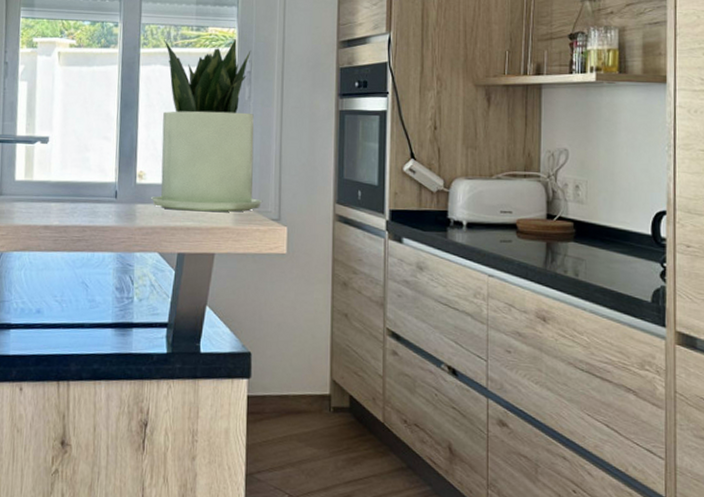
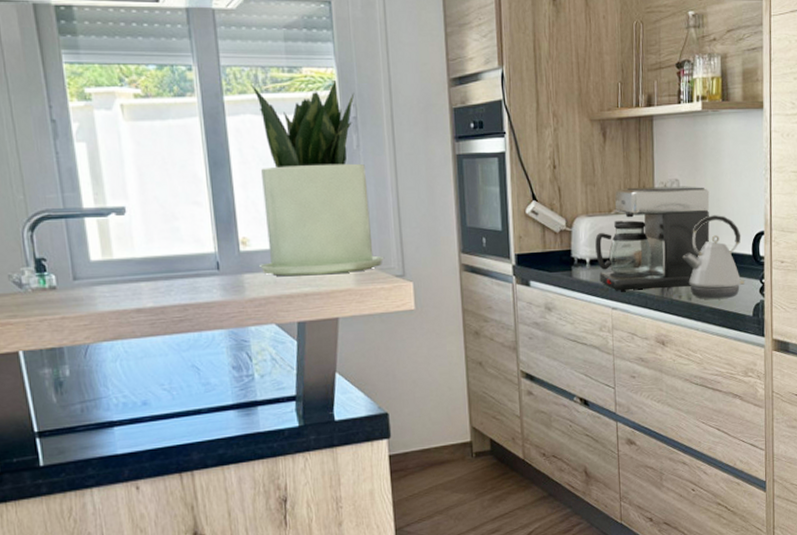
coffee maker: none [474,153,603,262] -> present [595,186,710,291]
kettle: none [569,189,642,280] -> present [682,215,744,300]

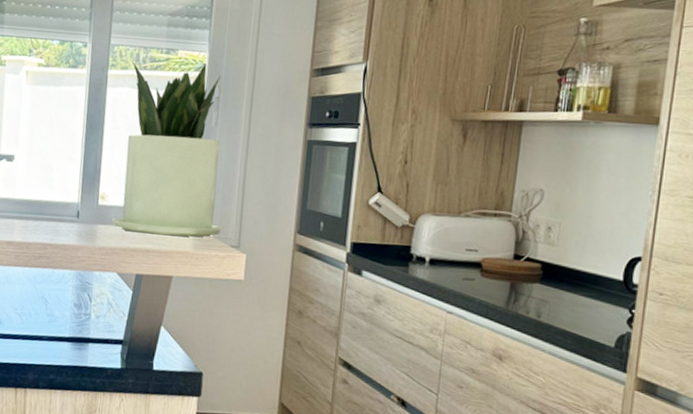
coffee maker: present [595,186,710,291] -> none [437,191,579,303]
kettle: present [682,215,744,300] -> none [536,231,612,324]

